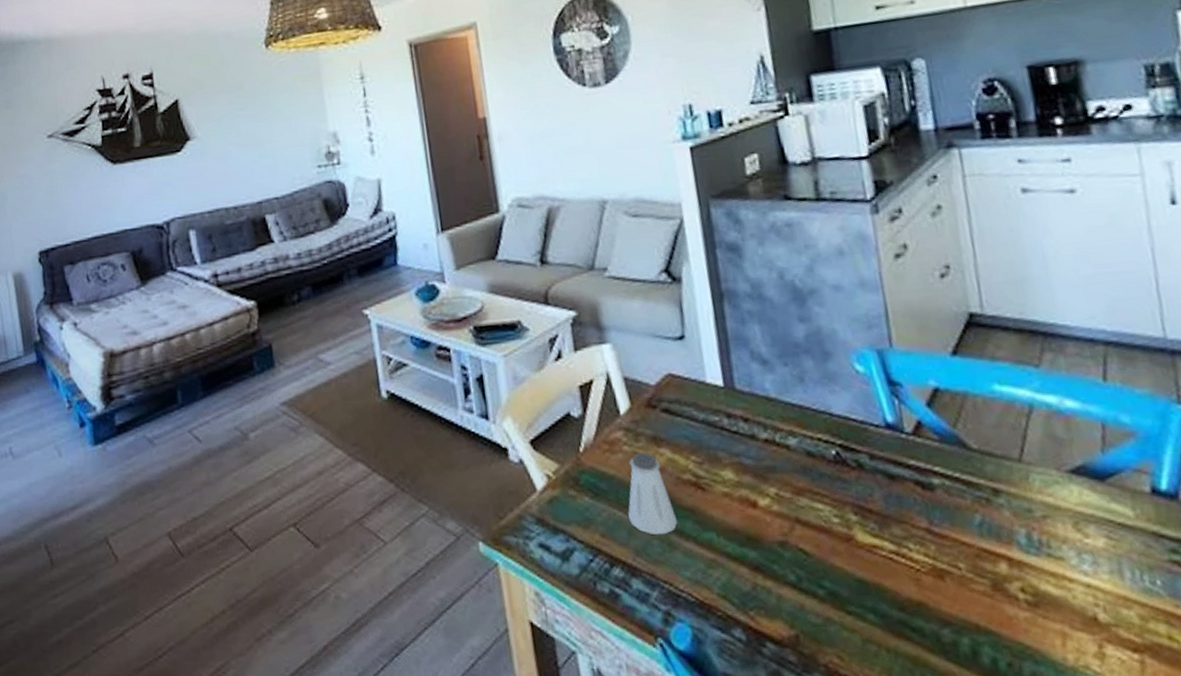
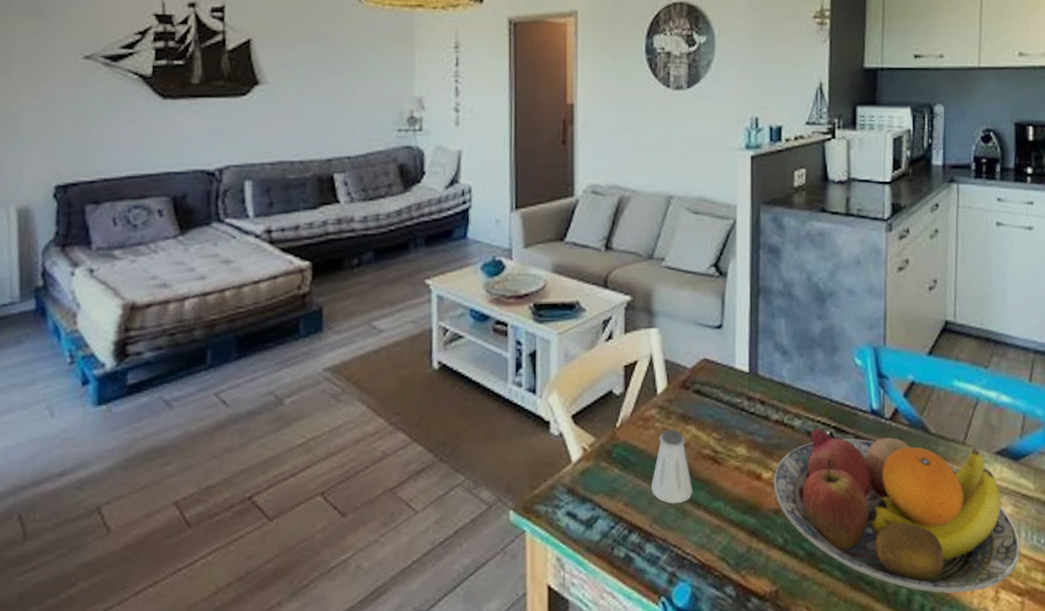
fruit bowl: none [772,446,1129,646] -> present [773,428,1021,593]

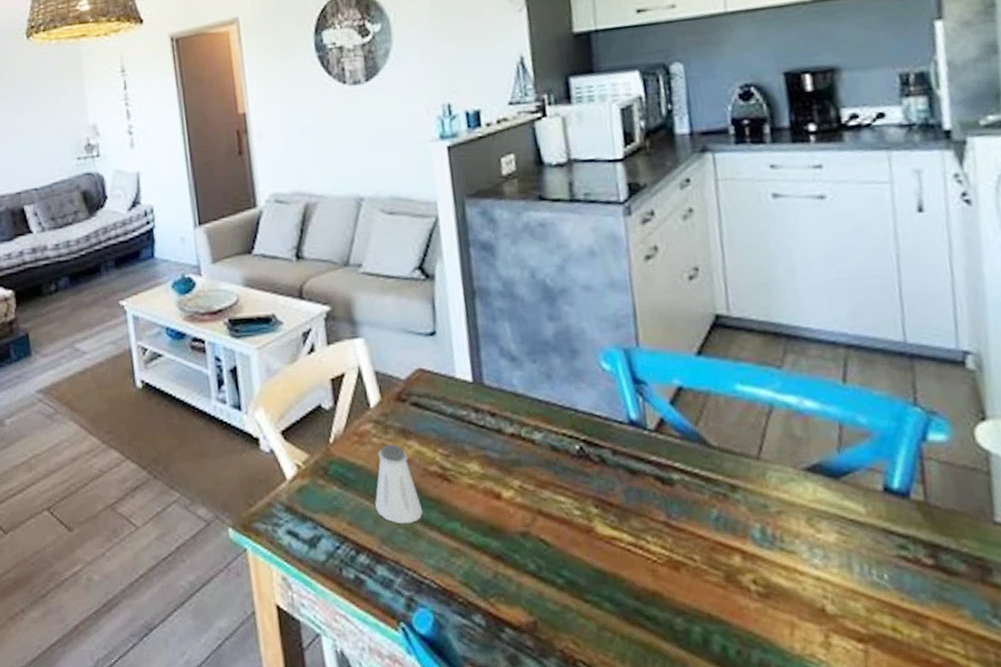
fruit bowl: present [773,428,1021,593] -> none [516,441,856,636]

